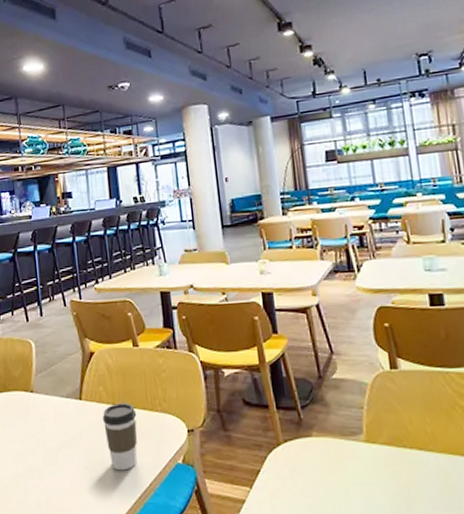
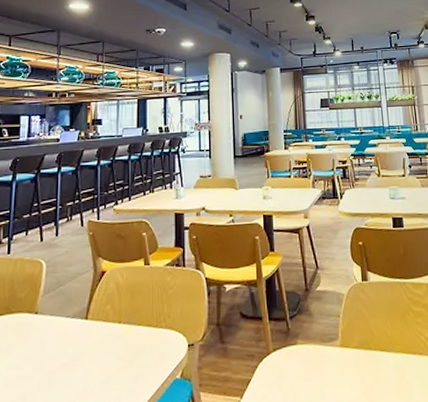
coffee cup: present [102,403,138,471] -> none [106,321,141,391]

